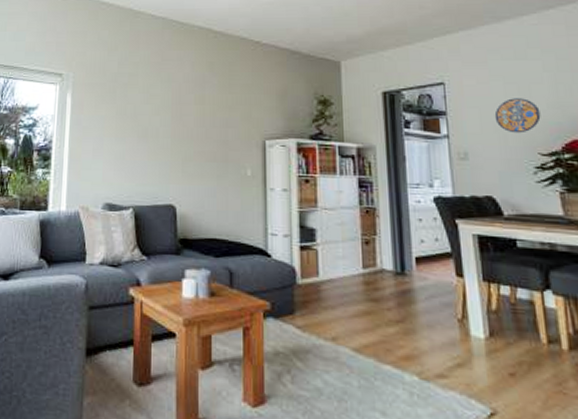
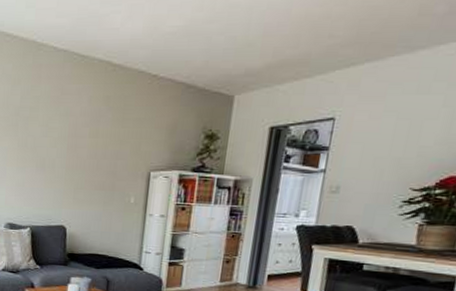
manhole cover: present [494,98,541,134] -> none [376,134,426,169]

